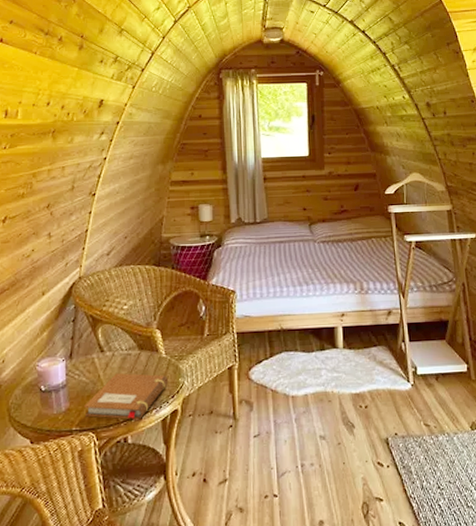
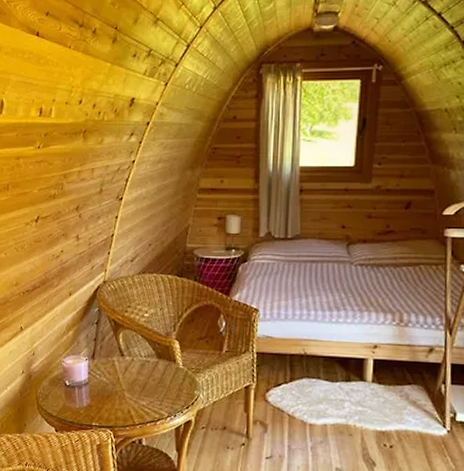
notebook: present [84,373,169,419] -> none [103,378,185,424]

